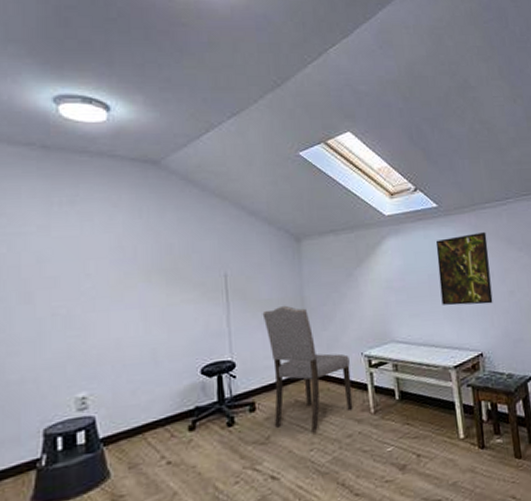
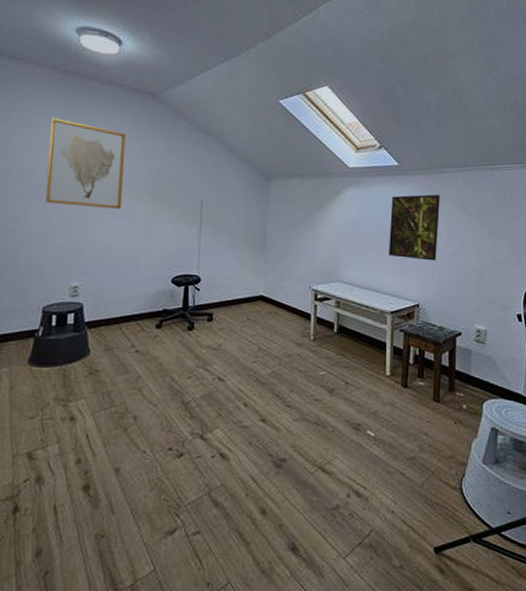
wall art: none [31,201,131,303] -> present [45,118,127,209]
chair: present [262,305,353,433] -> none [226,235,298,348]

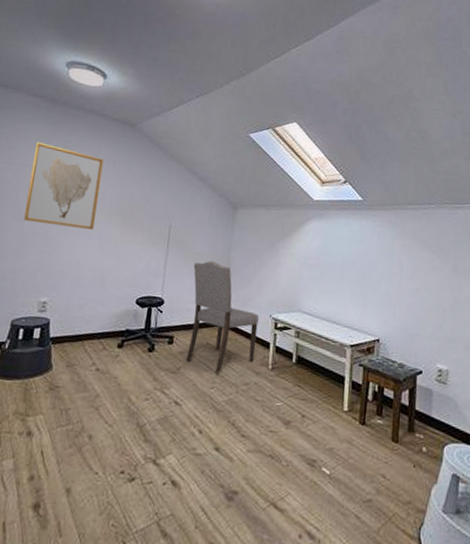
chair: none [226,235,298,348] -> present [185,260,259,374]
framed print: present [388,194,441,261] -> none [350,229,404,297]

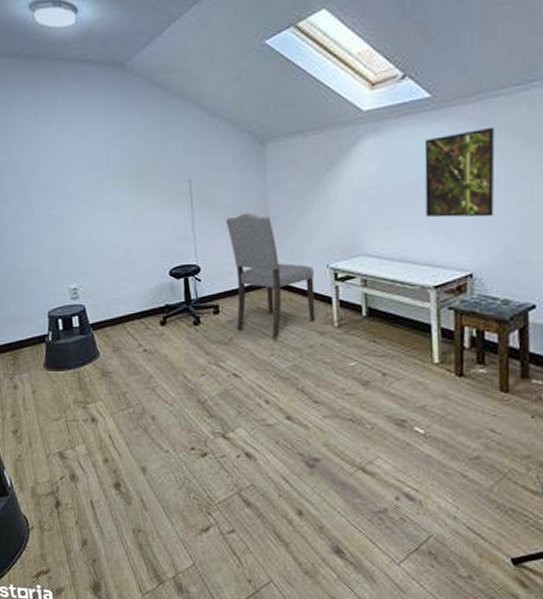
wall art: present [24,142,104,230] -> none [21,111,107,205]
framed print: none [350,229,404,297] -> present [424,126,495,218]

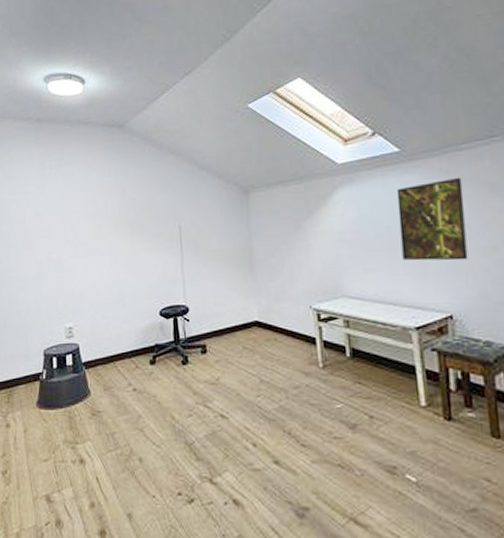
chair: present [225,212,316,339] -> none [212,256,301,380]

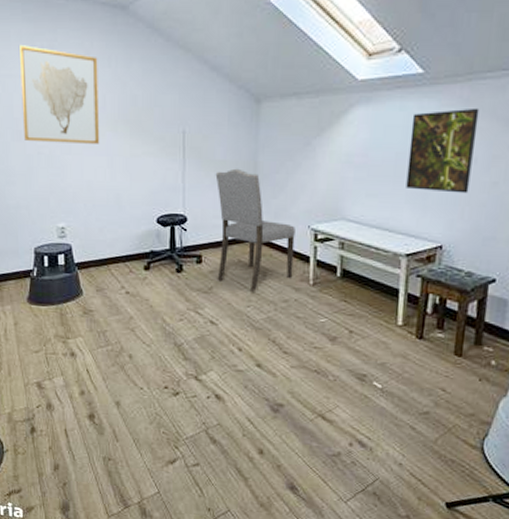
wall art: none [31,166,103,249] -> present [18,45,100,144]
chair: none [212,256,301,380] -> present [215,168,295,292]

